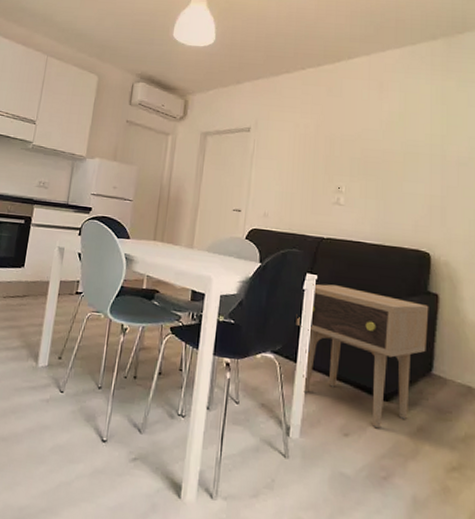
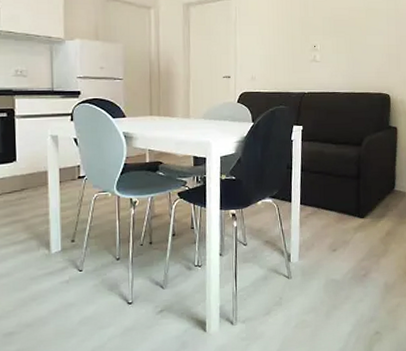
side table: present [296,284,429,429] -> none [288,132,391,240]

